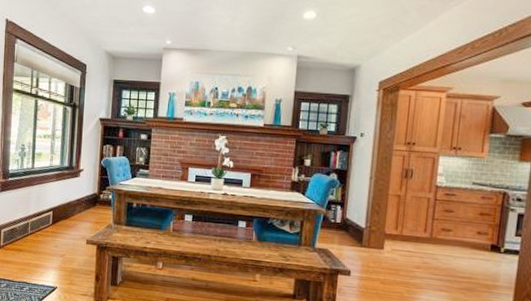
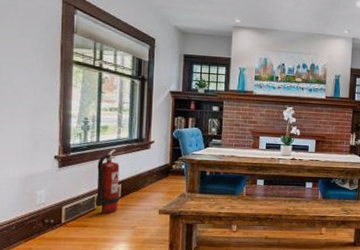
fire extinguisher: none [28,176,52,240] -> present [94,149,120,214]

